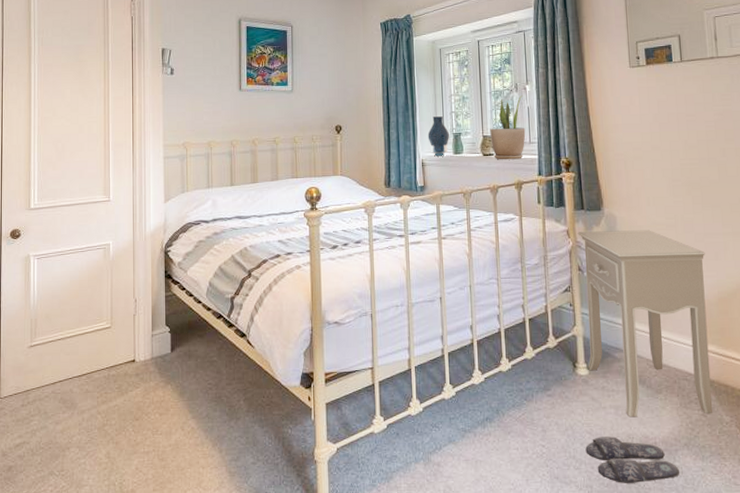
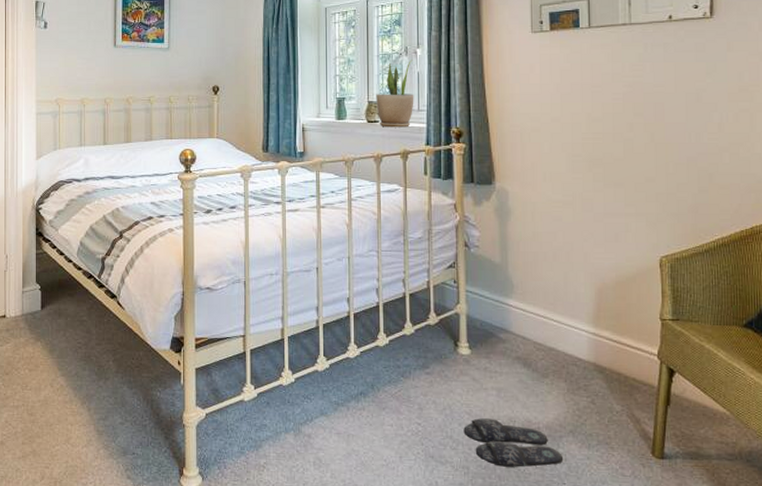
vase: present [427,116,449,157] -> none [309,80,332,122]
nightstand: present [577,230,713,418] -> none [466,206,604,401]

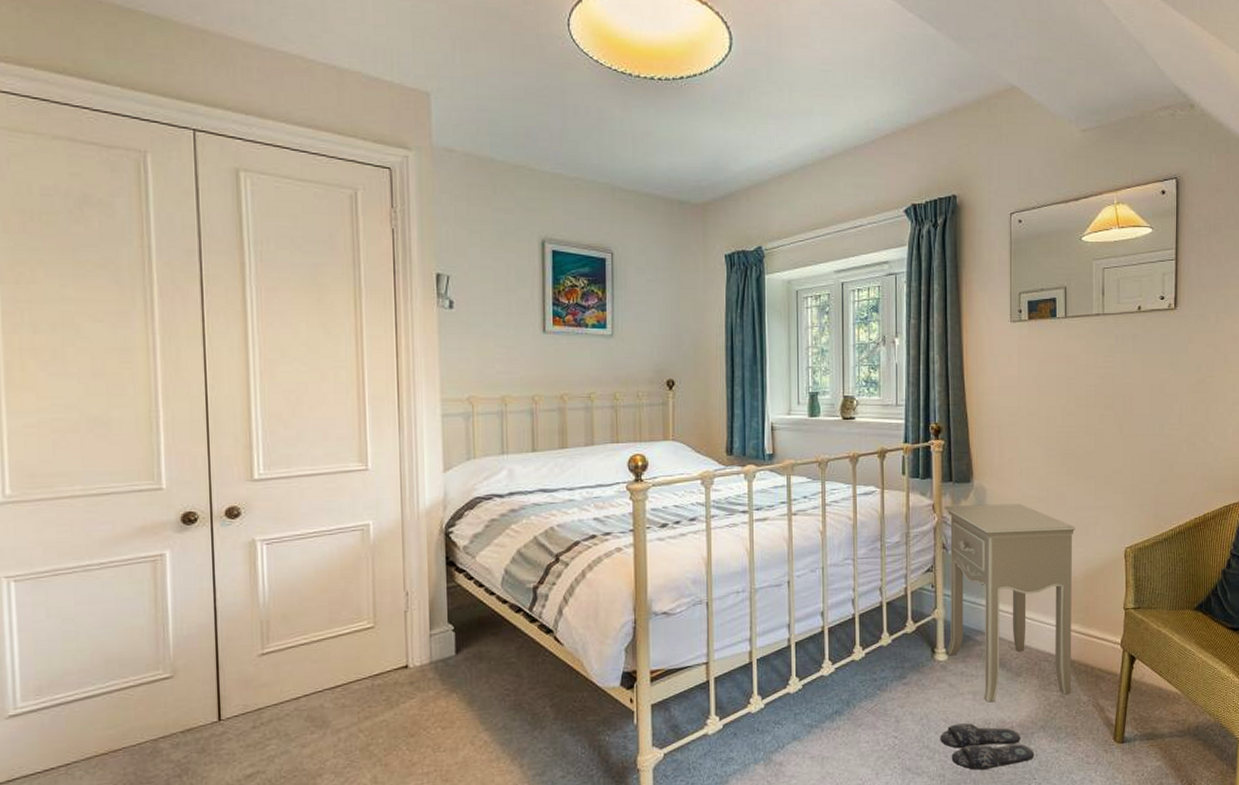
potted plant: present [376,60,414,128] -> none [852,350,892,425]
nightstand: none [466,206,604,401] -> present [944,503,1075,703]

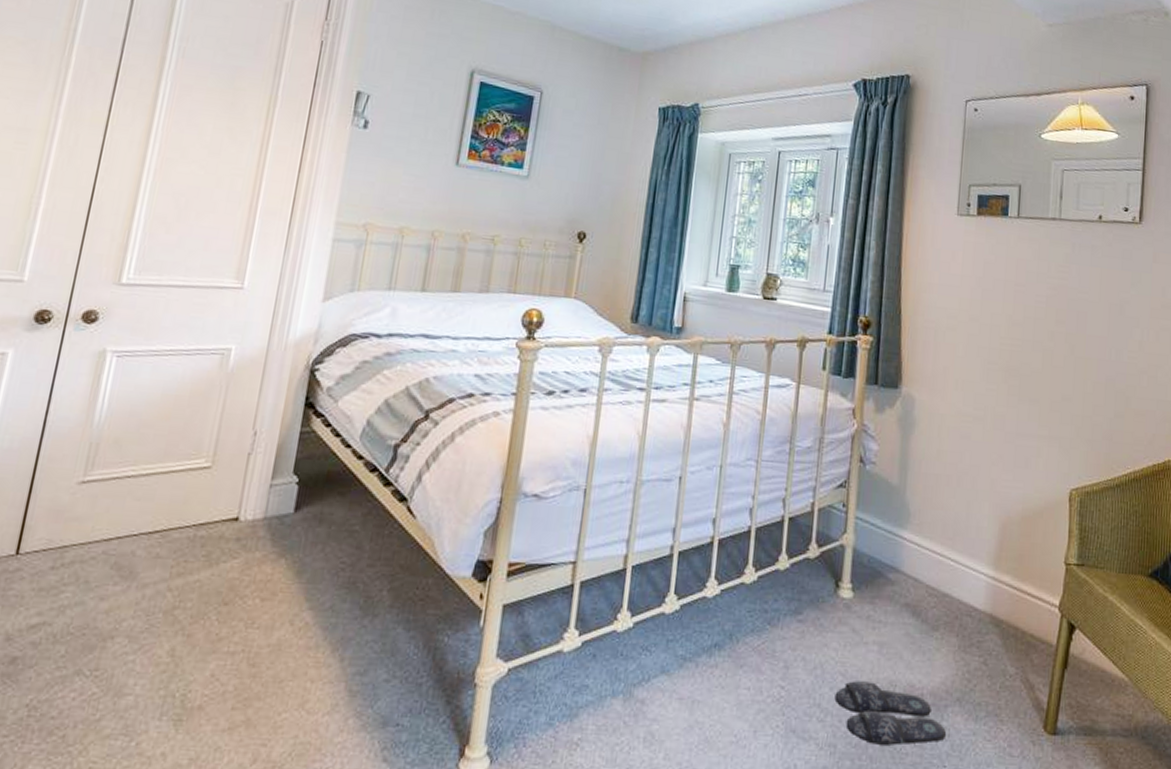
nightstand: present [944,503,1075,703] -> none [853,412,1014,662]

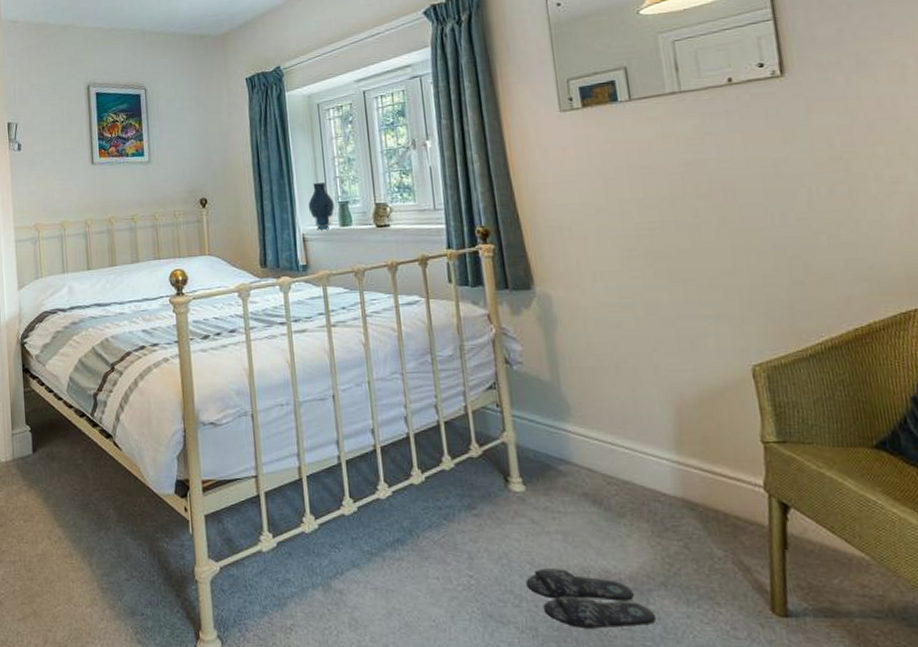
vase: none [696,239,725,292] -> present [308,182,335,230]

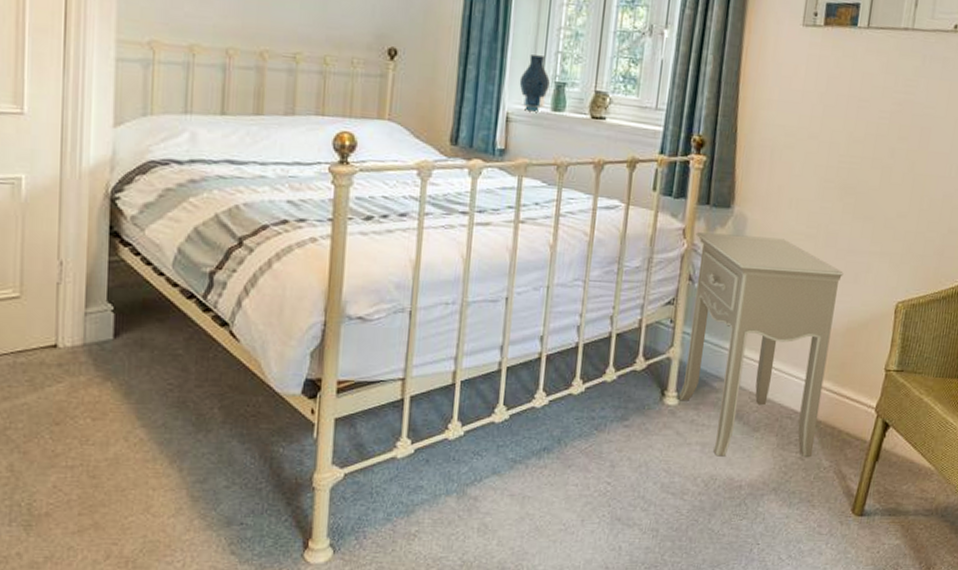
nightstand: none [501,312,699,546] -> present [678,232,844,457]
slippers: present [526,568,655,629] -> none [658,476,761,528]

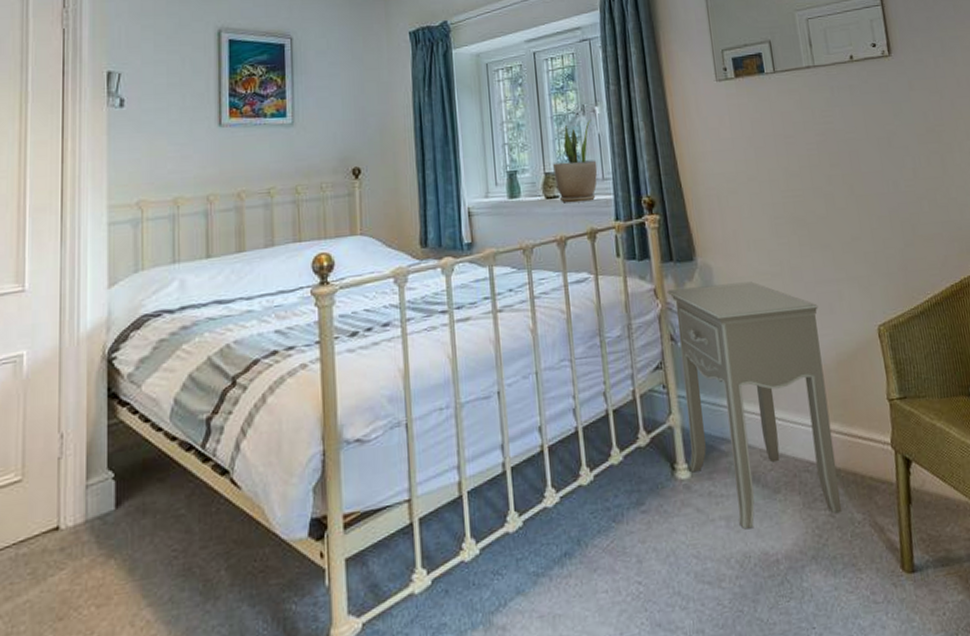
vase: present [519,55,550,112] -> none [474,150,502,203]
potted plant: none [604,42,657,130] -> present [553,120,598,204]

